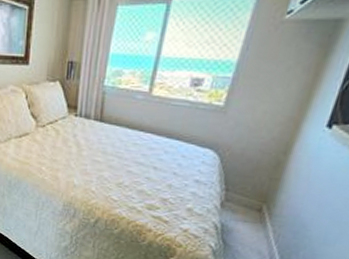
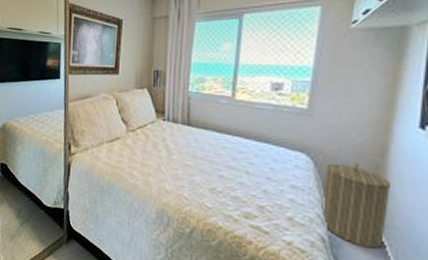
laundry hamper: none [217,159,288,234] -> present [321,163,392,249]

